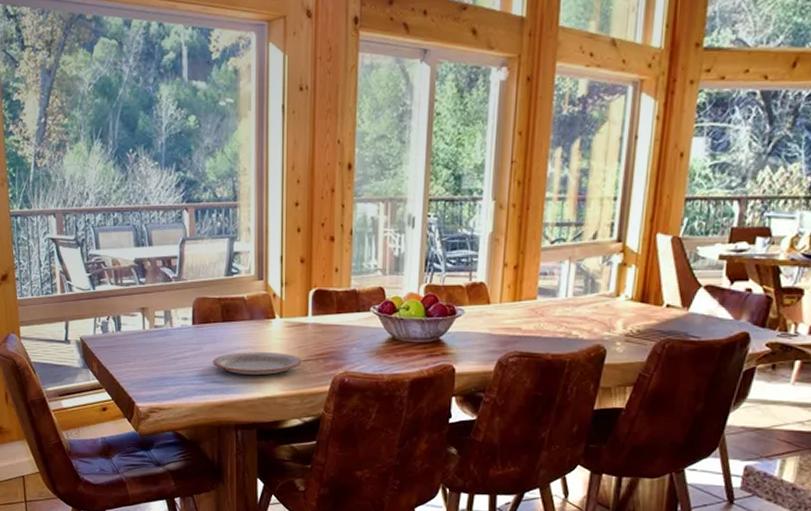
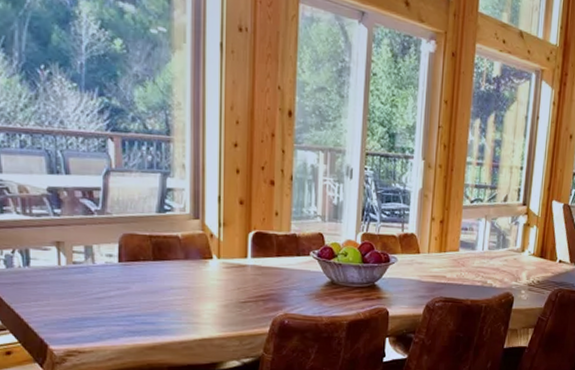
plate: present [213,352,303,376] -> none [142,292,241,317]

